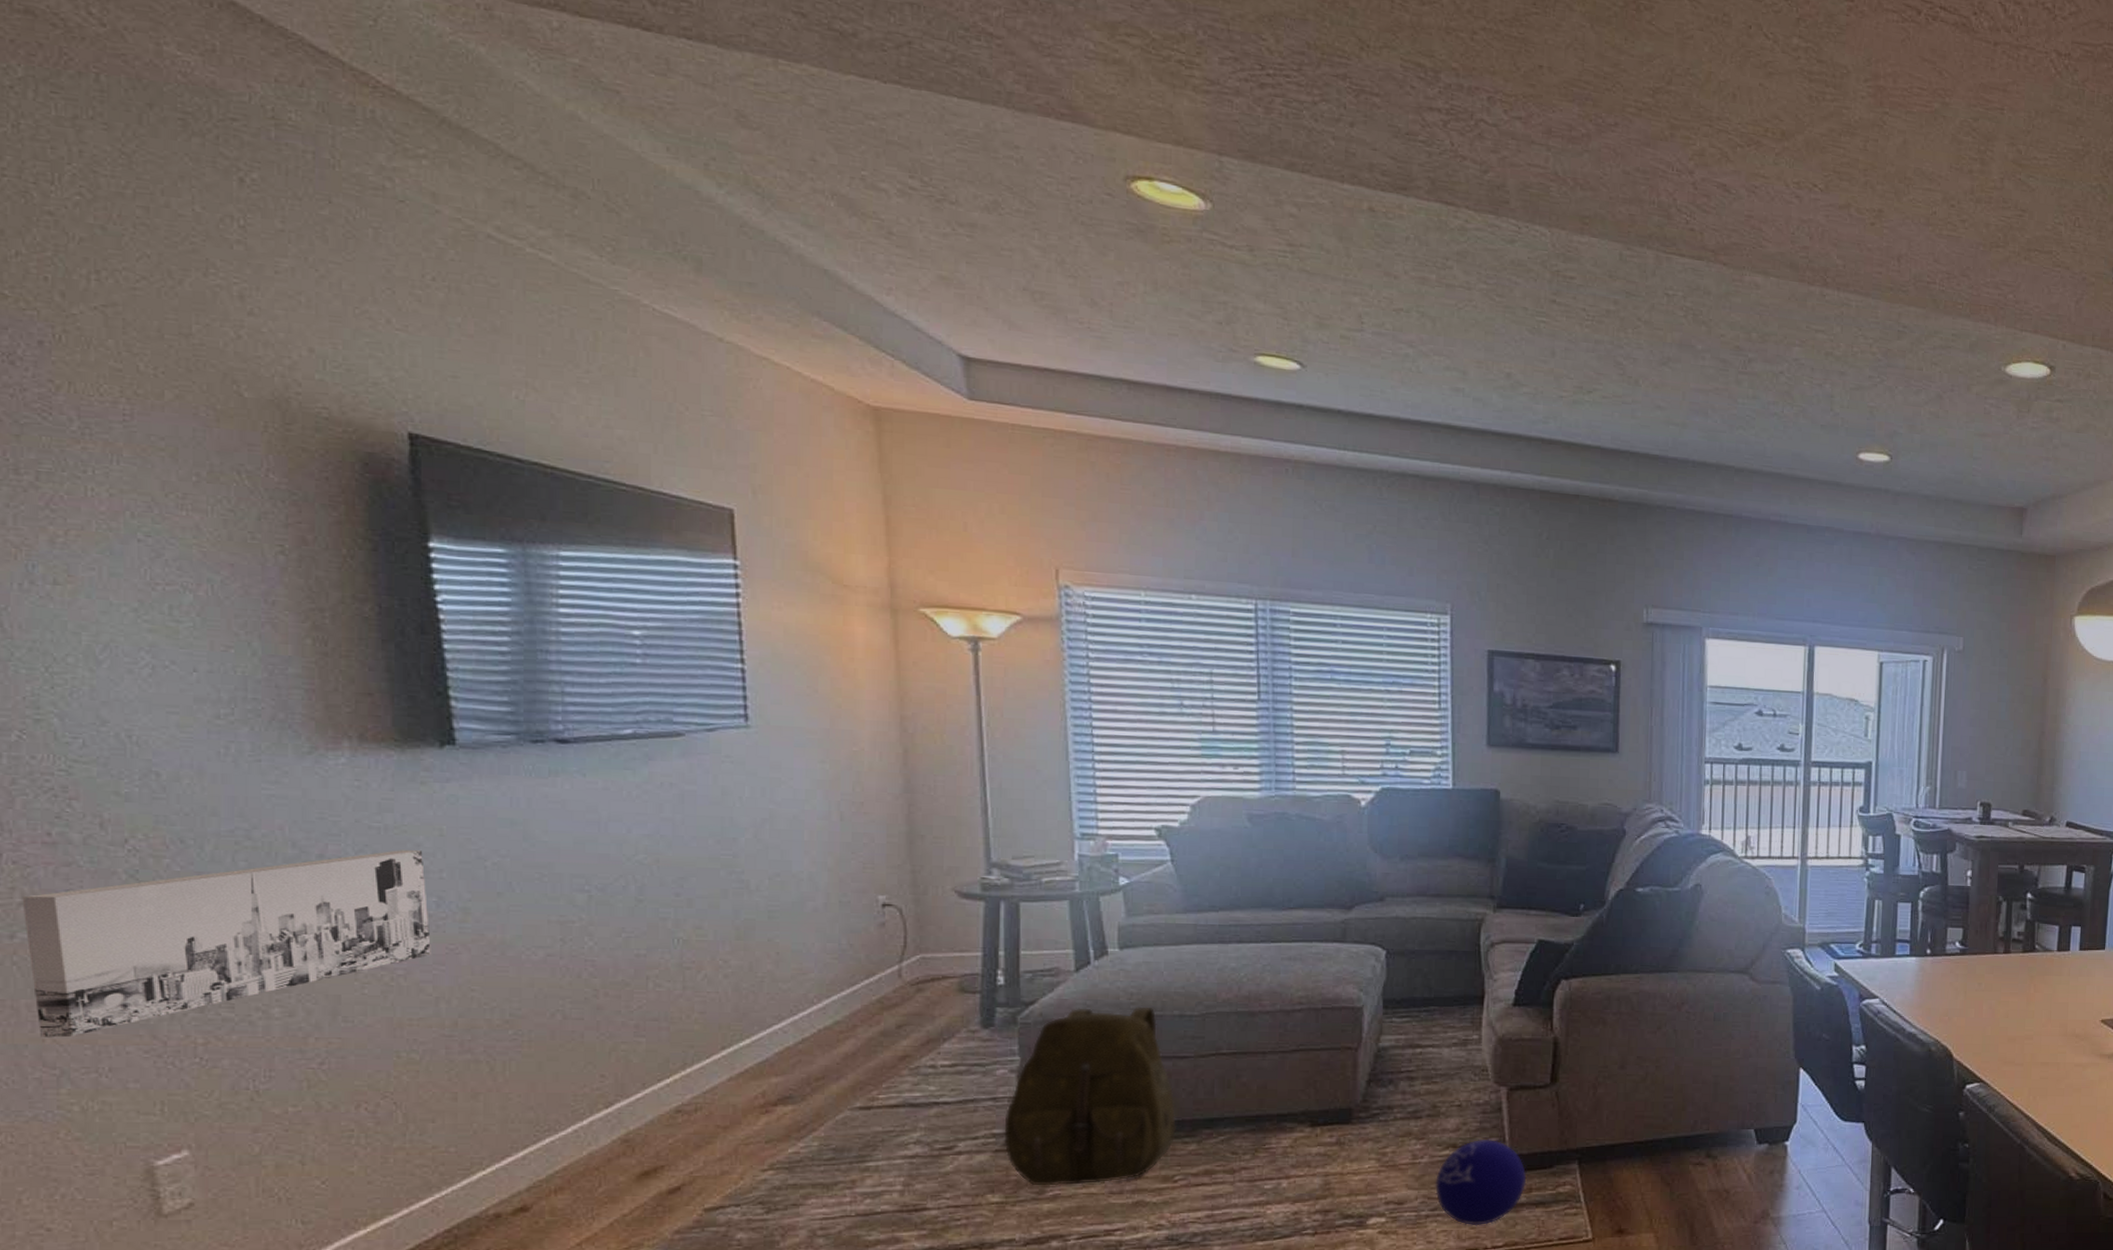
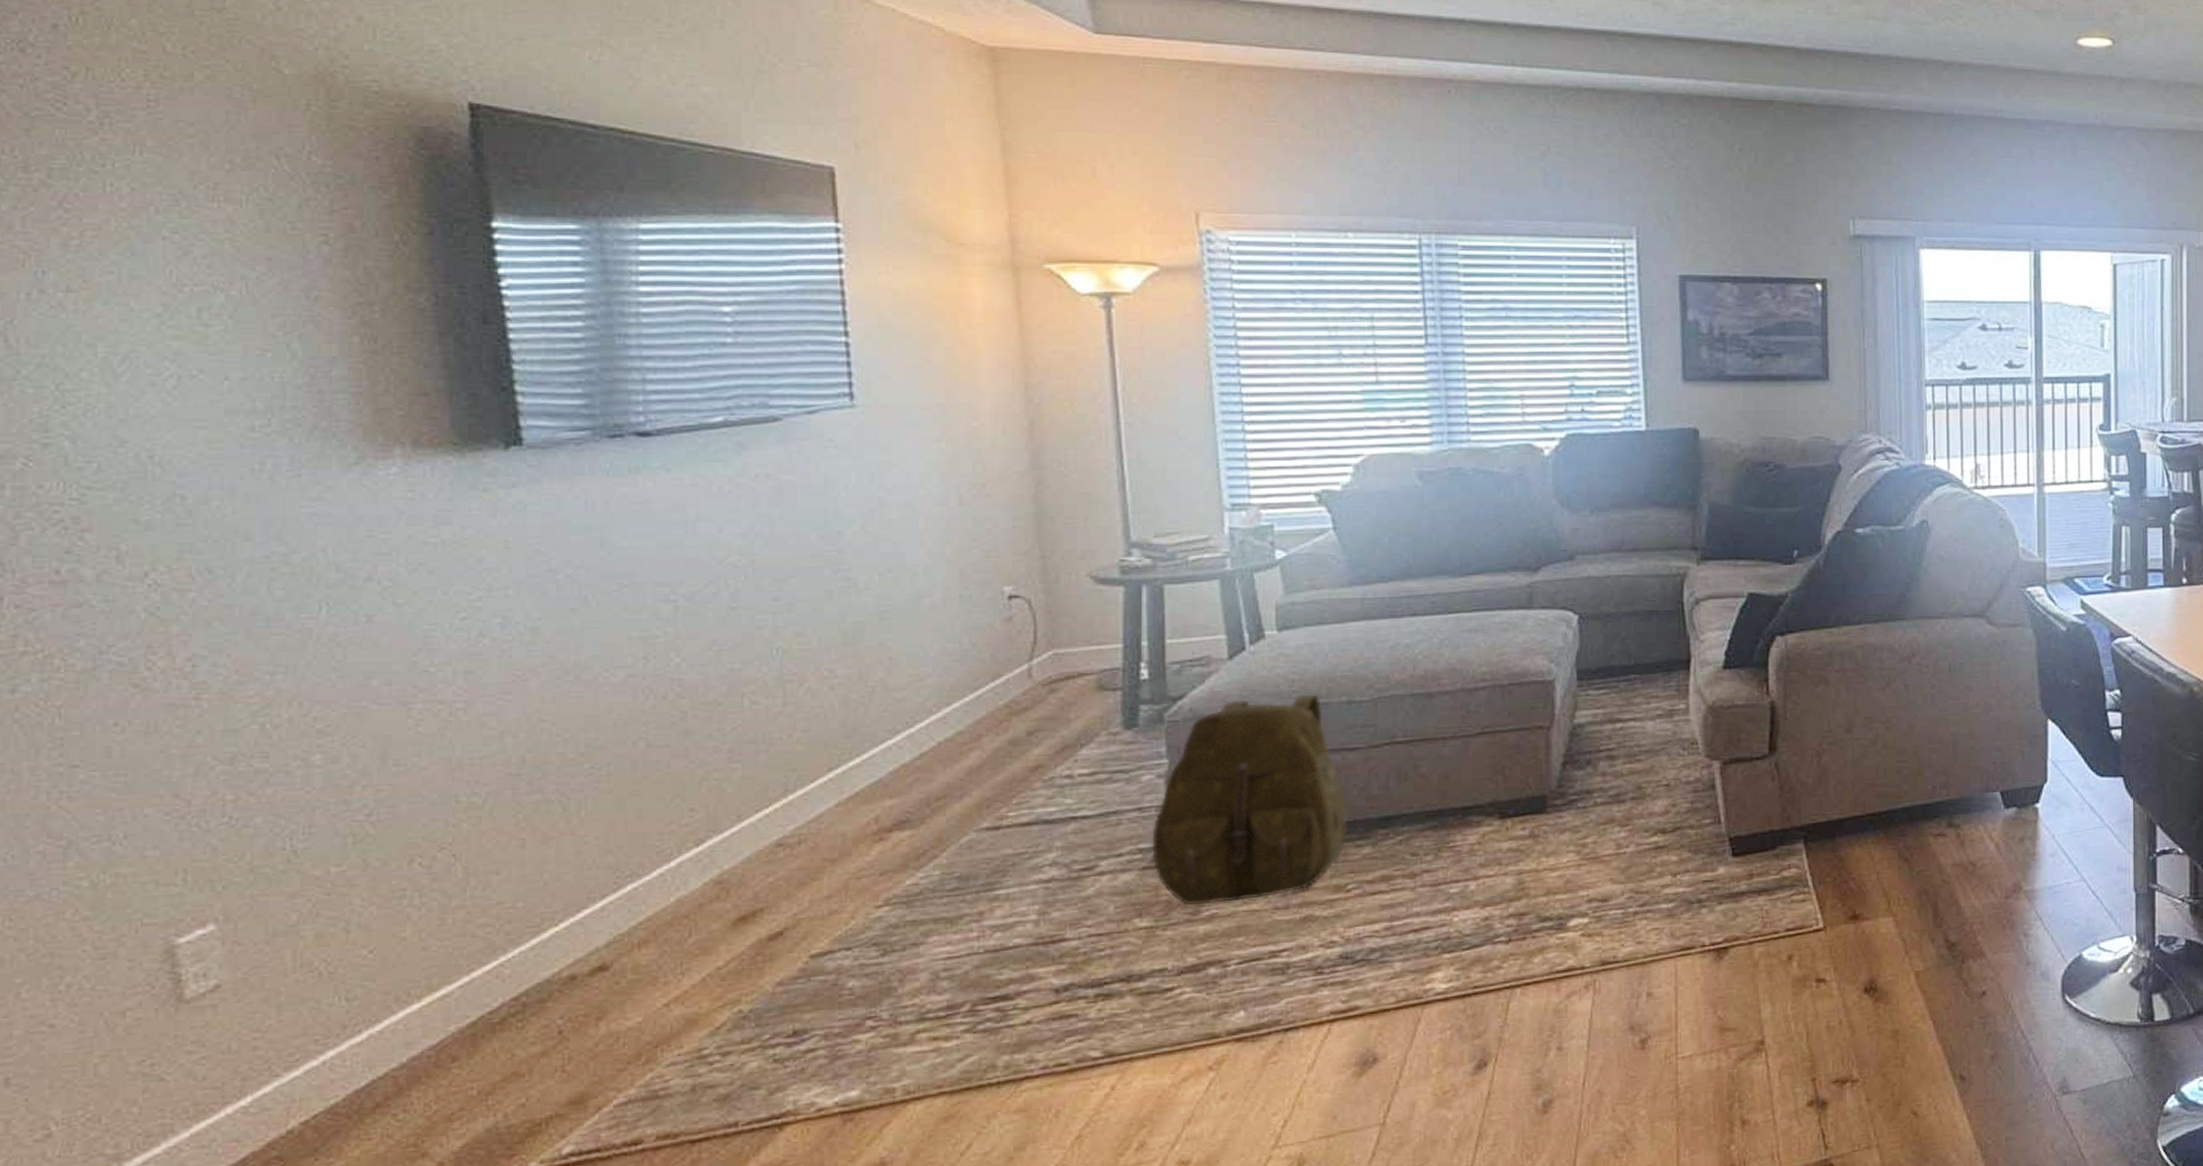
wall art: present [22,850,431,1038] -> none [25,566,495,804]
ball: present [1434,1139,1527,1226] -> none [1642,820,1747,922]

